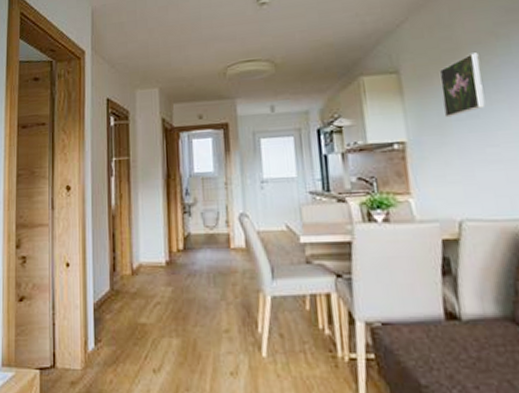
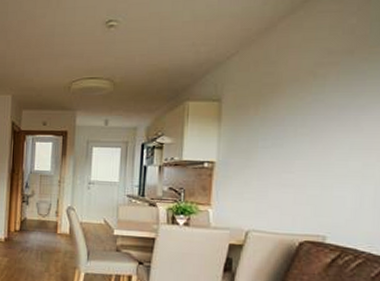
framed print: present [439,52,485,118] -> none [252,89,295,145]

